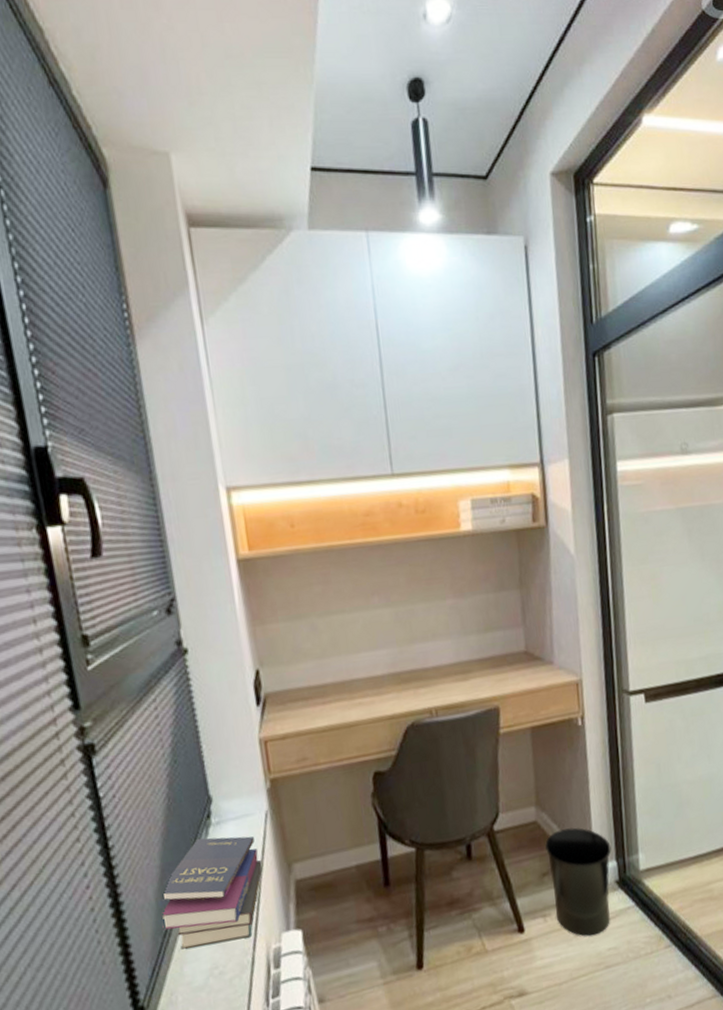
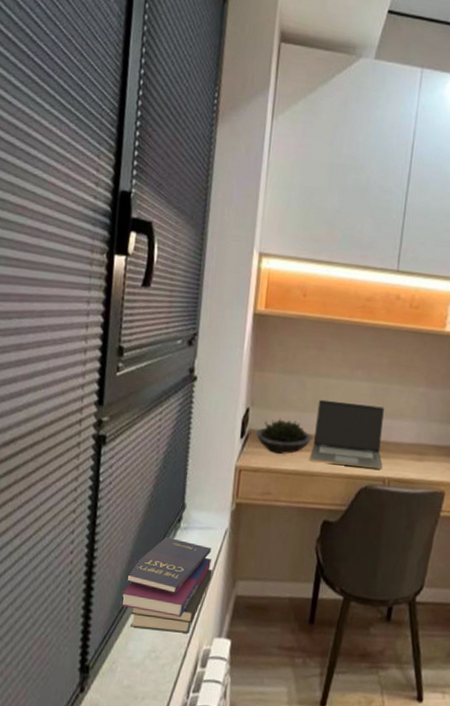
succulent plant: none [274,671,341,713] -> present [256,418,313,455]
laptop: none [337,631,425,712] -> present [309,399,384,470]

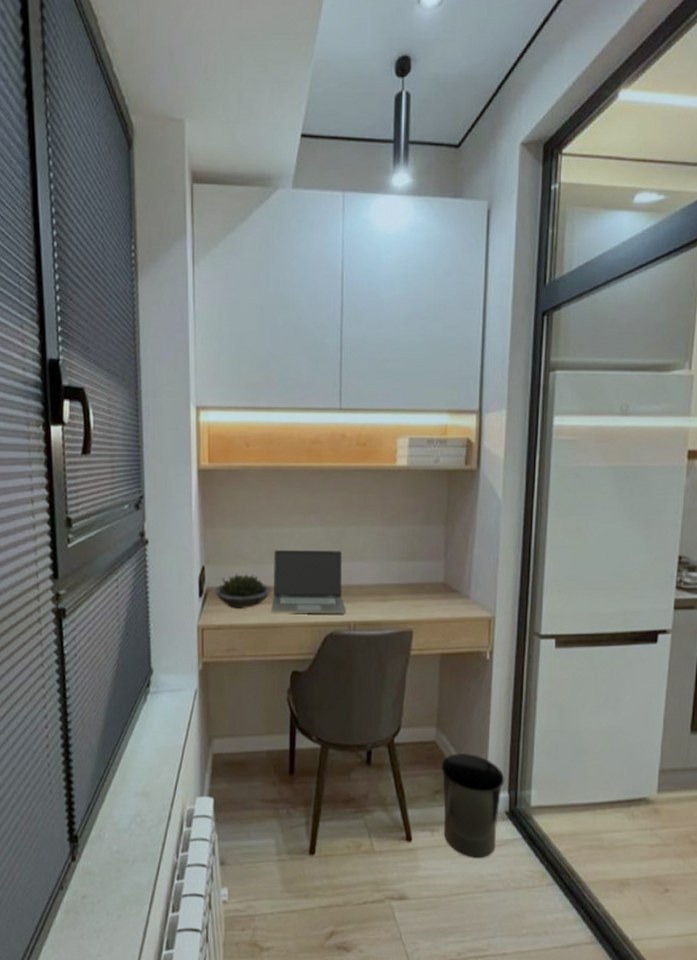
books: present [120,536,213,634] -> none [100,702,187,795]

